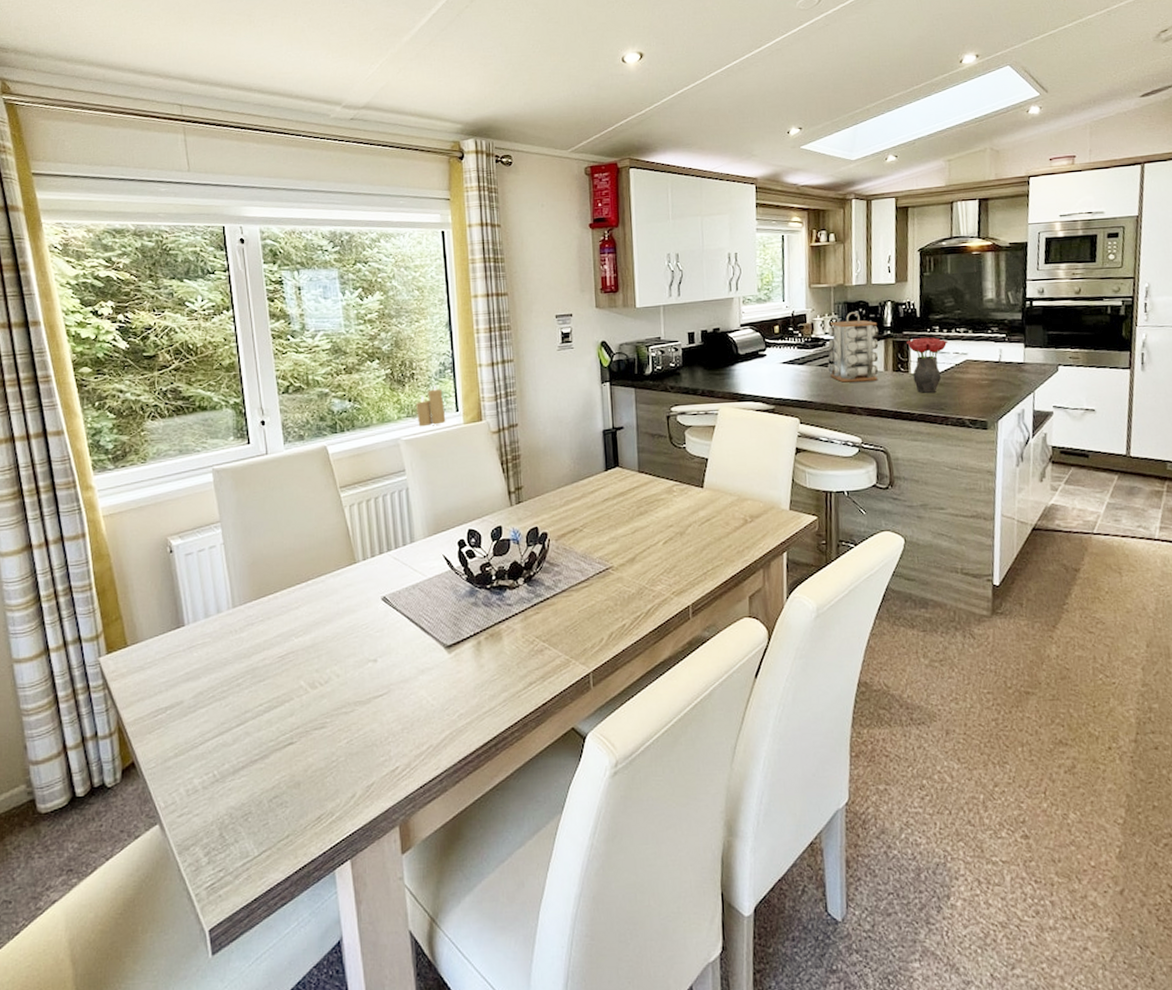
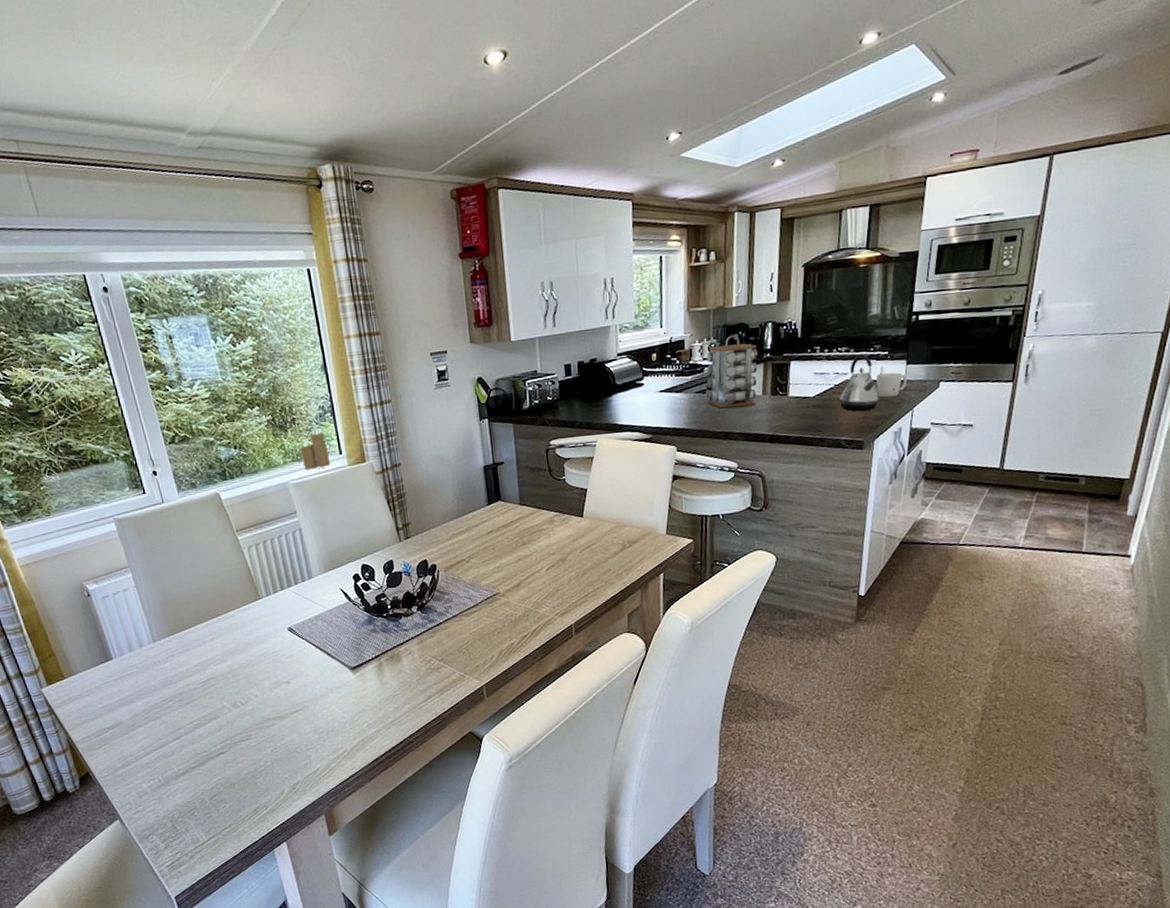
bouquet: present [907,337,948,393] -> none [786,358,828,416]
kettle: none [961,336,1000,391] -> present [839,354,879,412]
mug: none [995,354,1027,379] -> present [875,372,907,398]

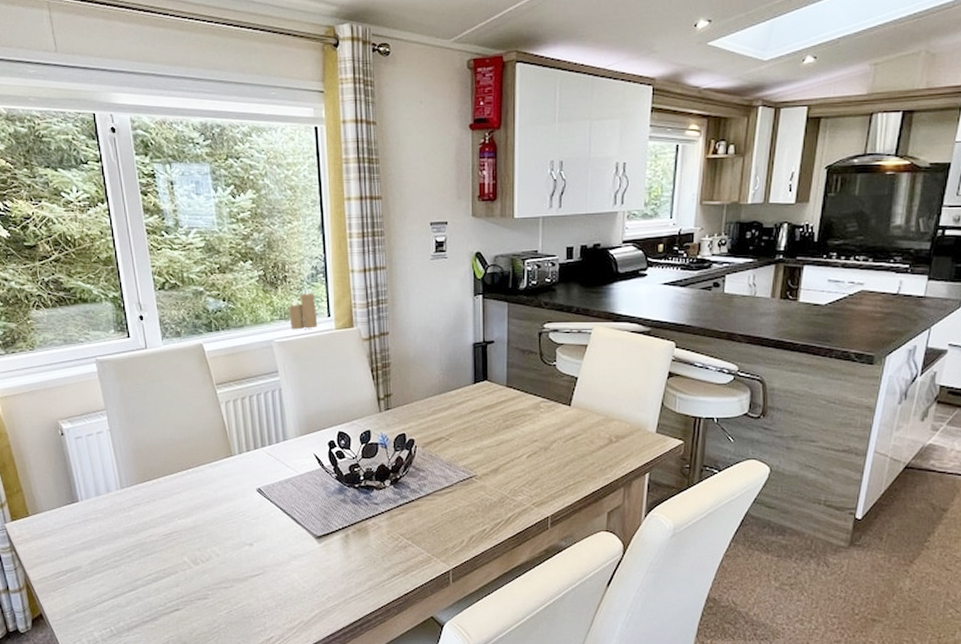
spice rack: present [706,334,758,409] -> none [712,232,770,309]
kettle: present [839,354,879,412] -> none [853,265,895,324]
mug: present [875,372,907,398] -> none [892,287,927,313]

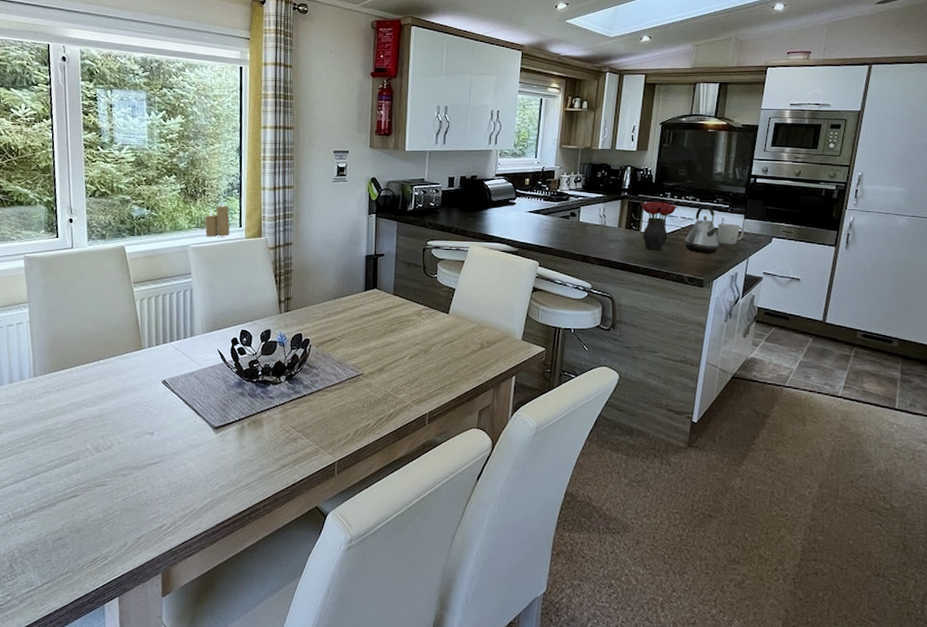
bouquet: none [799,263,844,323] -> present [641,201,677,250]
kettle: none [853,265,895,324] -> present [685,204,719,253]
mug: none [892,287,927,313] -> present [717,223,744,245]

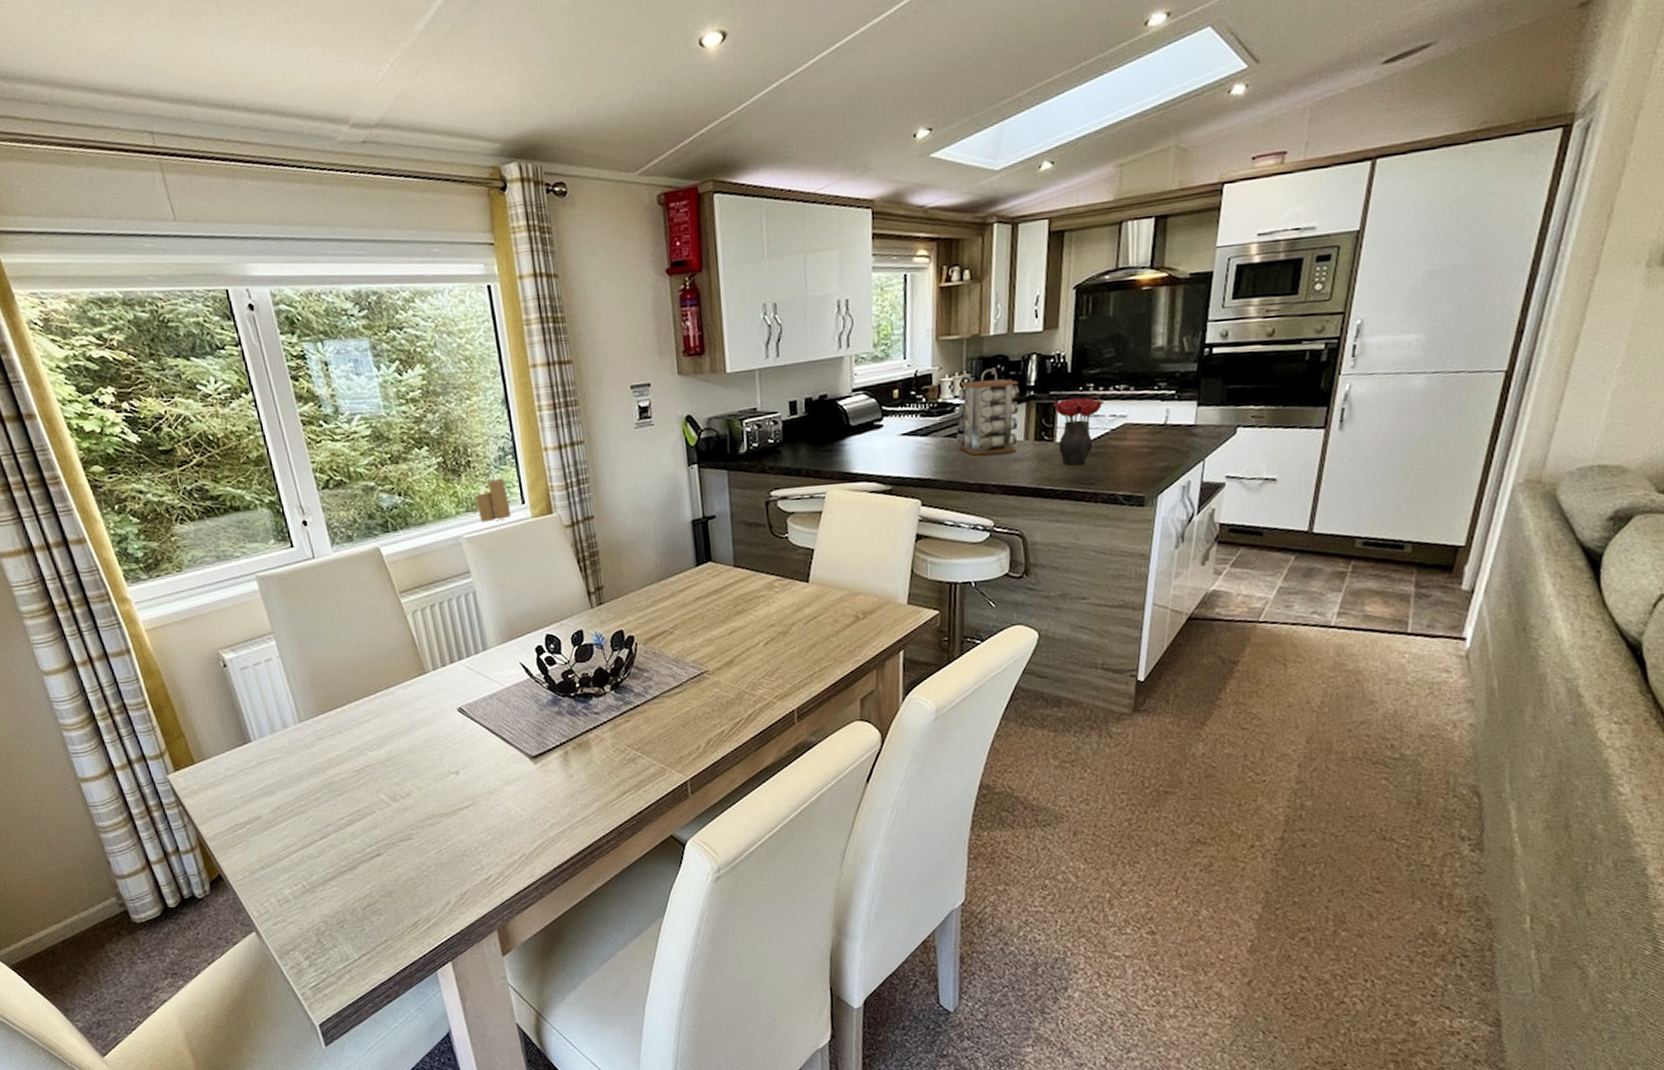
spice rack: none [569,172,617,236] -> present [957,368,1020,456]
kettle: present [685,204,719,253] -> none [1116,393,1164,461]
mug: present [717,223,744,245] -> none [1160,415,1198,446]

